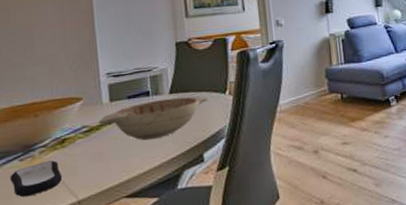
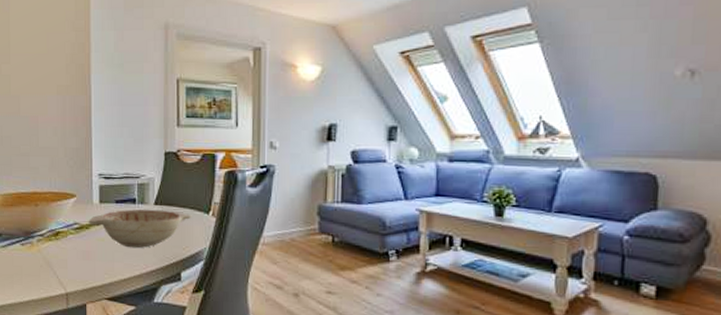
remote control: present [9,160,62,197] -> none [12,250,54,280]

